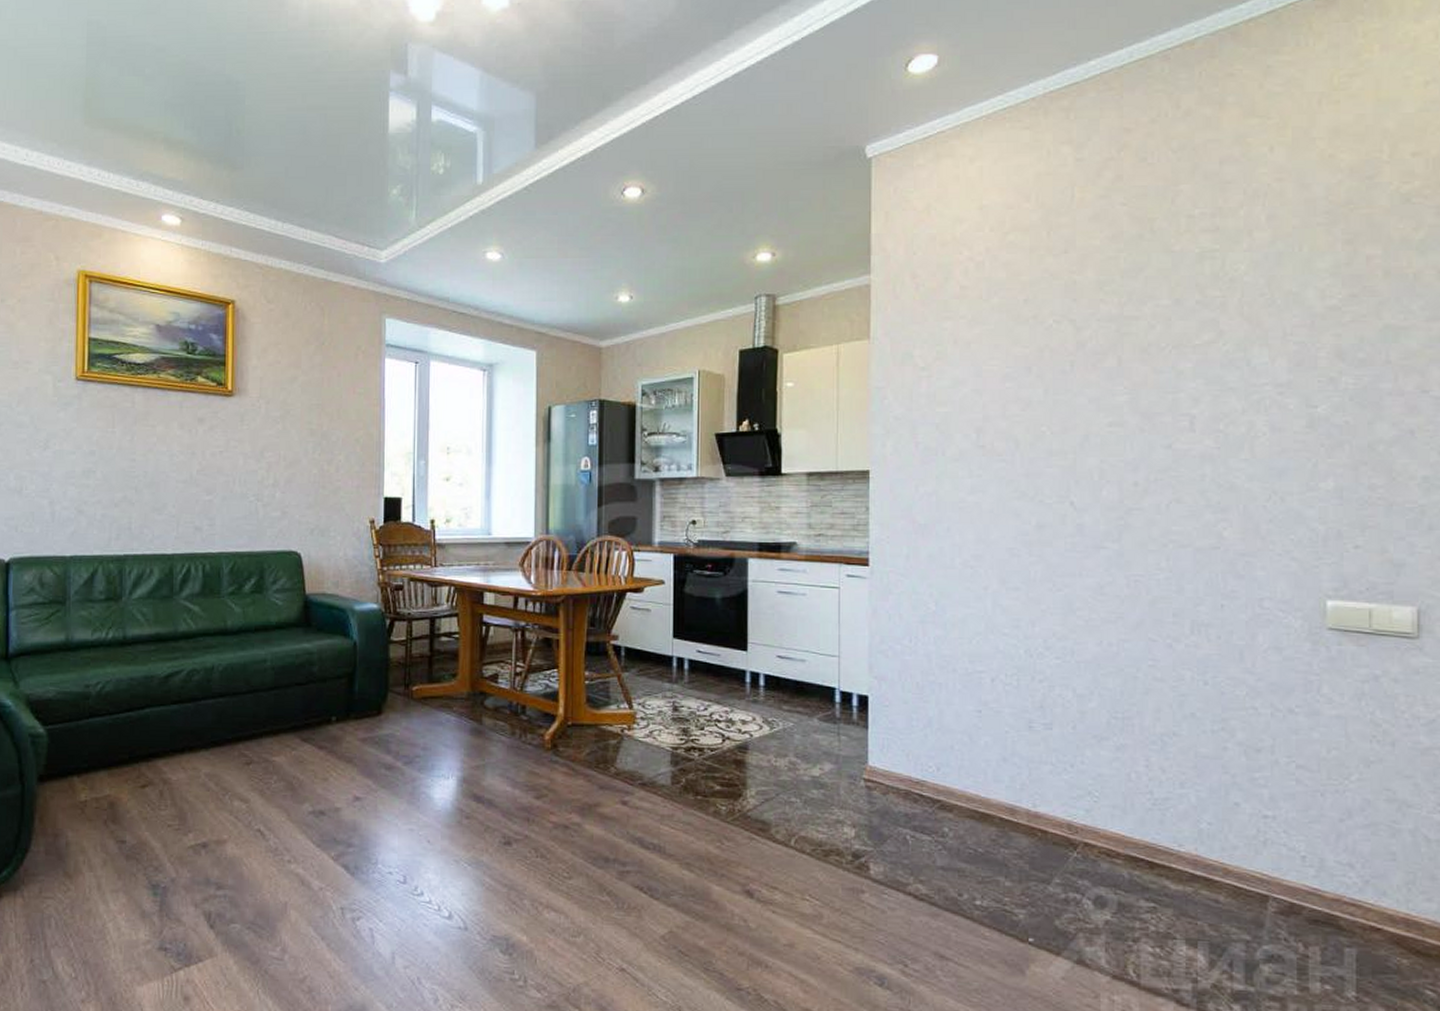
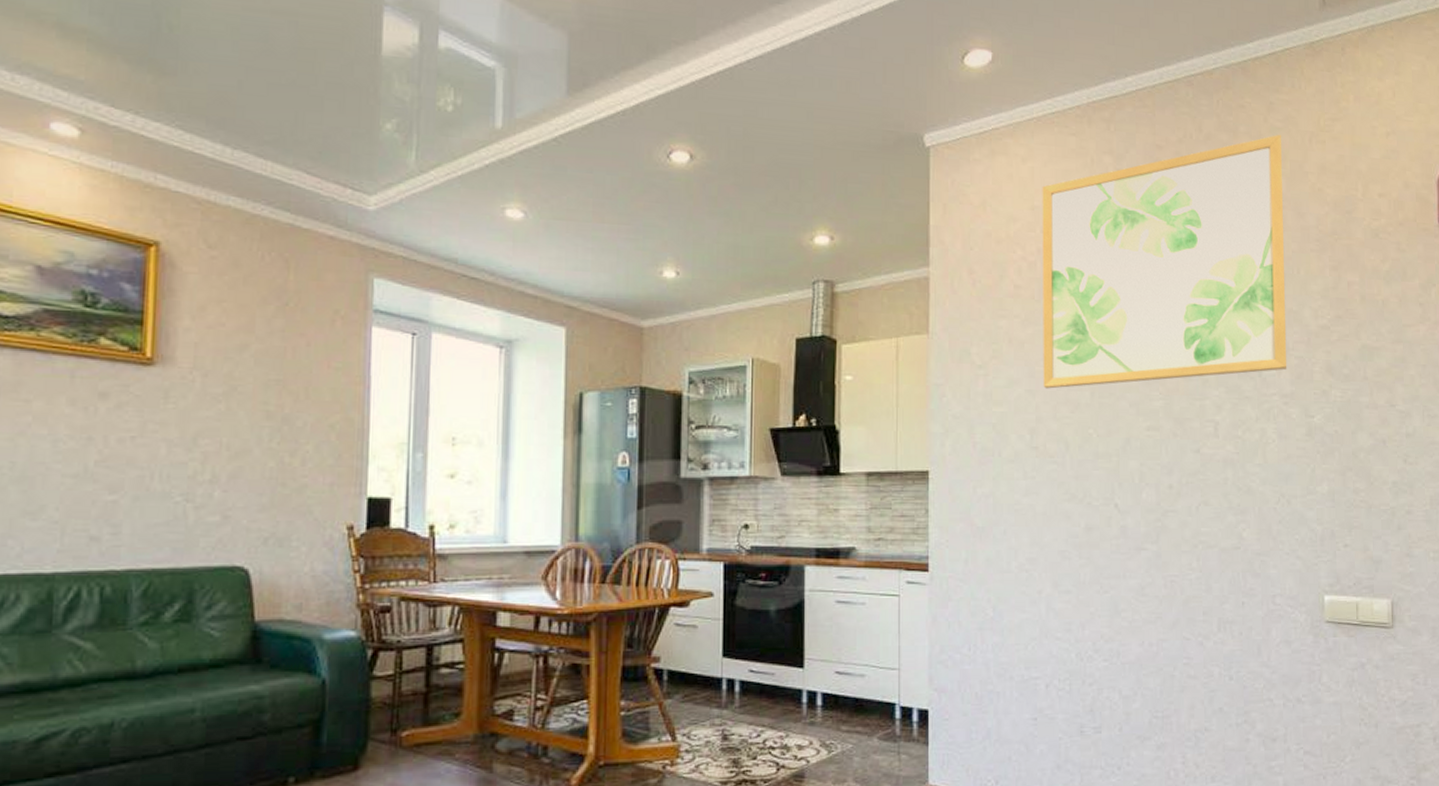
wall art: none [991,99,1284,388] -> present [1042,134,1287,389]

